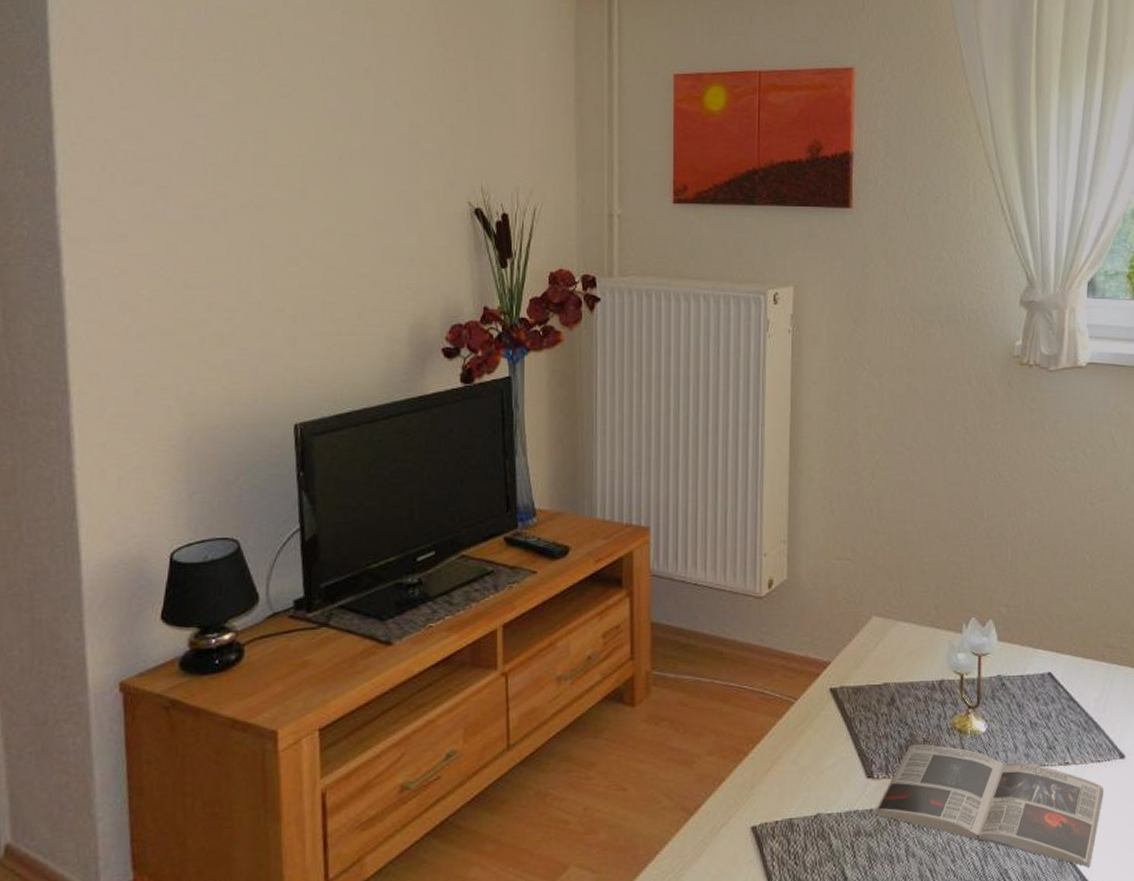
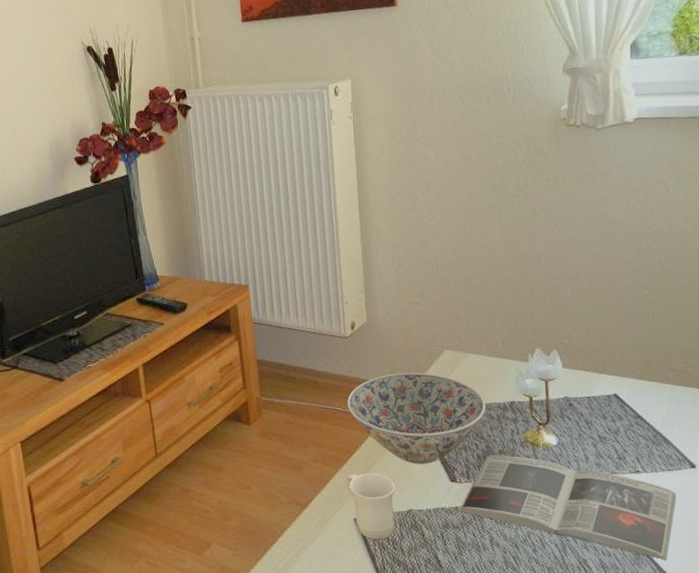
mug: none [745,768,802,854] -> present [346,473,396,540]
bowl: none [755,642,913,757] -> present [347,372,486,464]

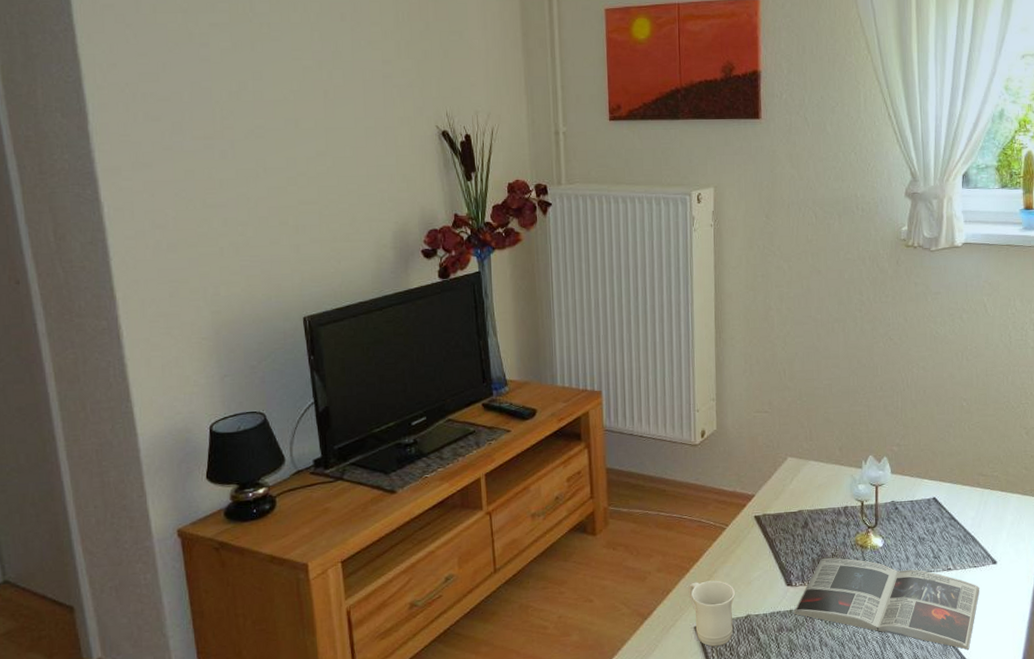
bowl: present [347,372,486,464] -> none [693,479,823,570]

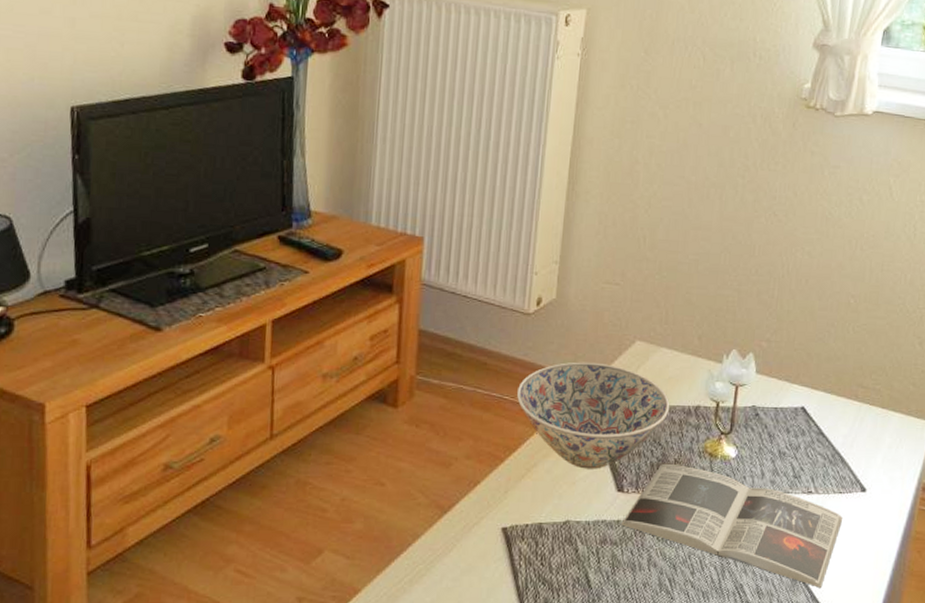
mug: present [688,580,735,647] -> none [499,475,555,555]
bowl: none [693,479,823,570] -> present [516,362,670,469]

